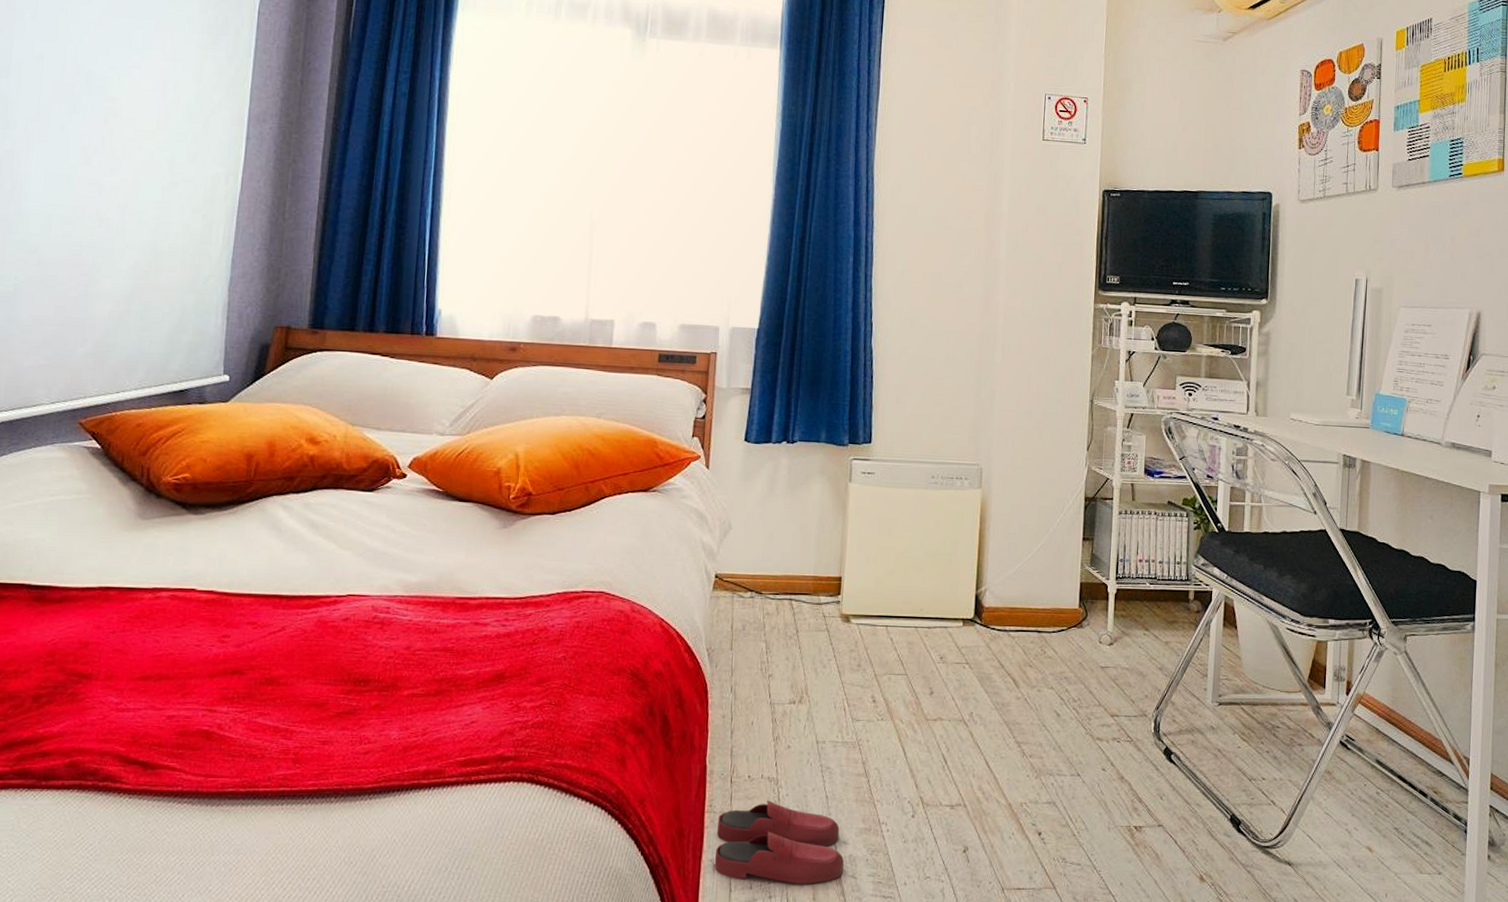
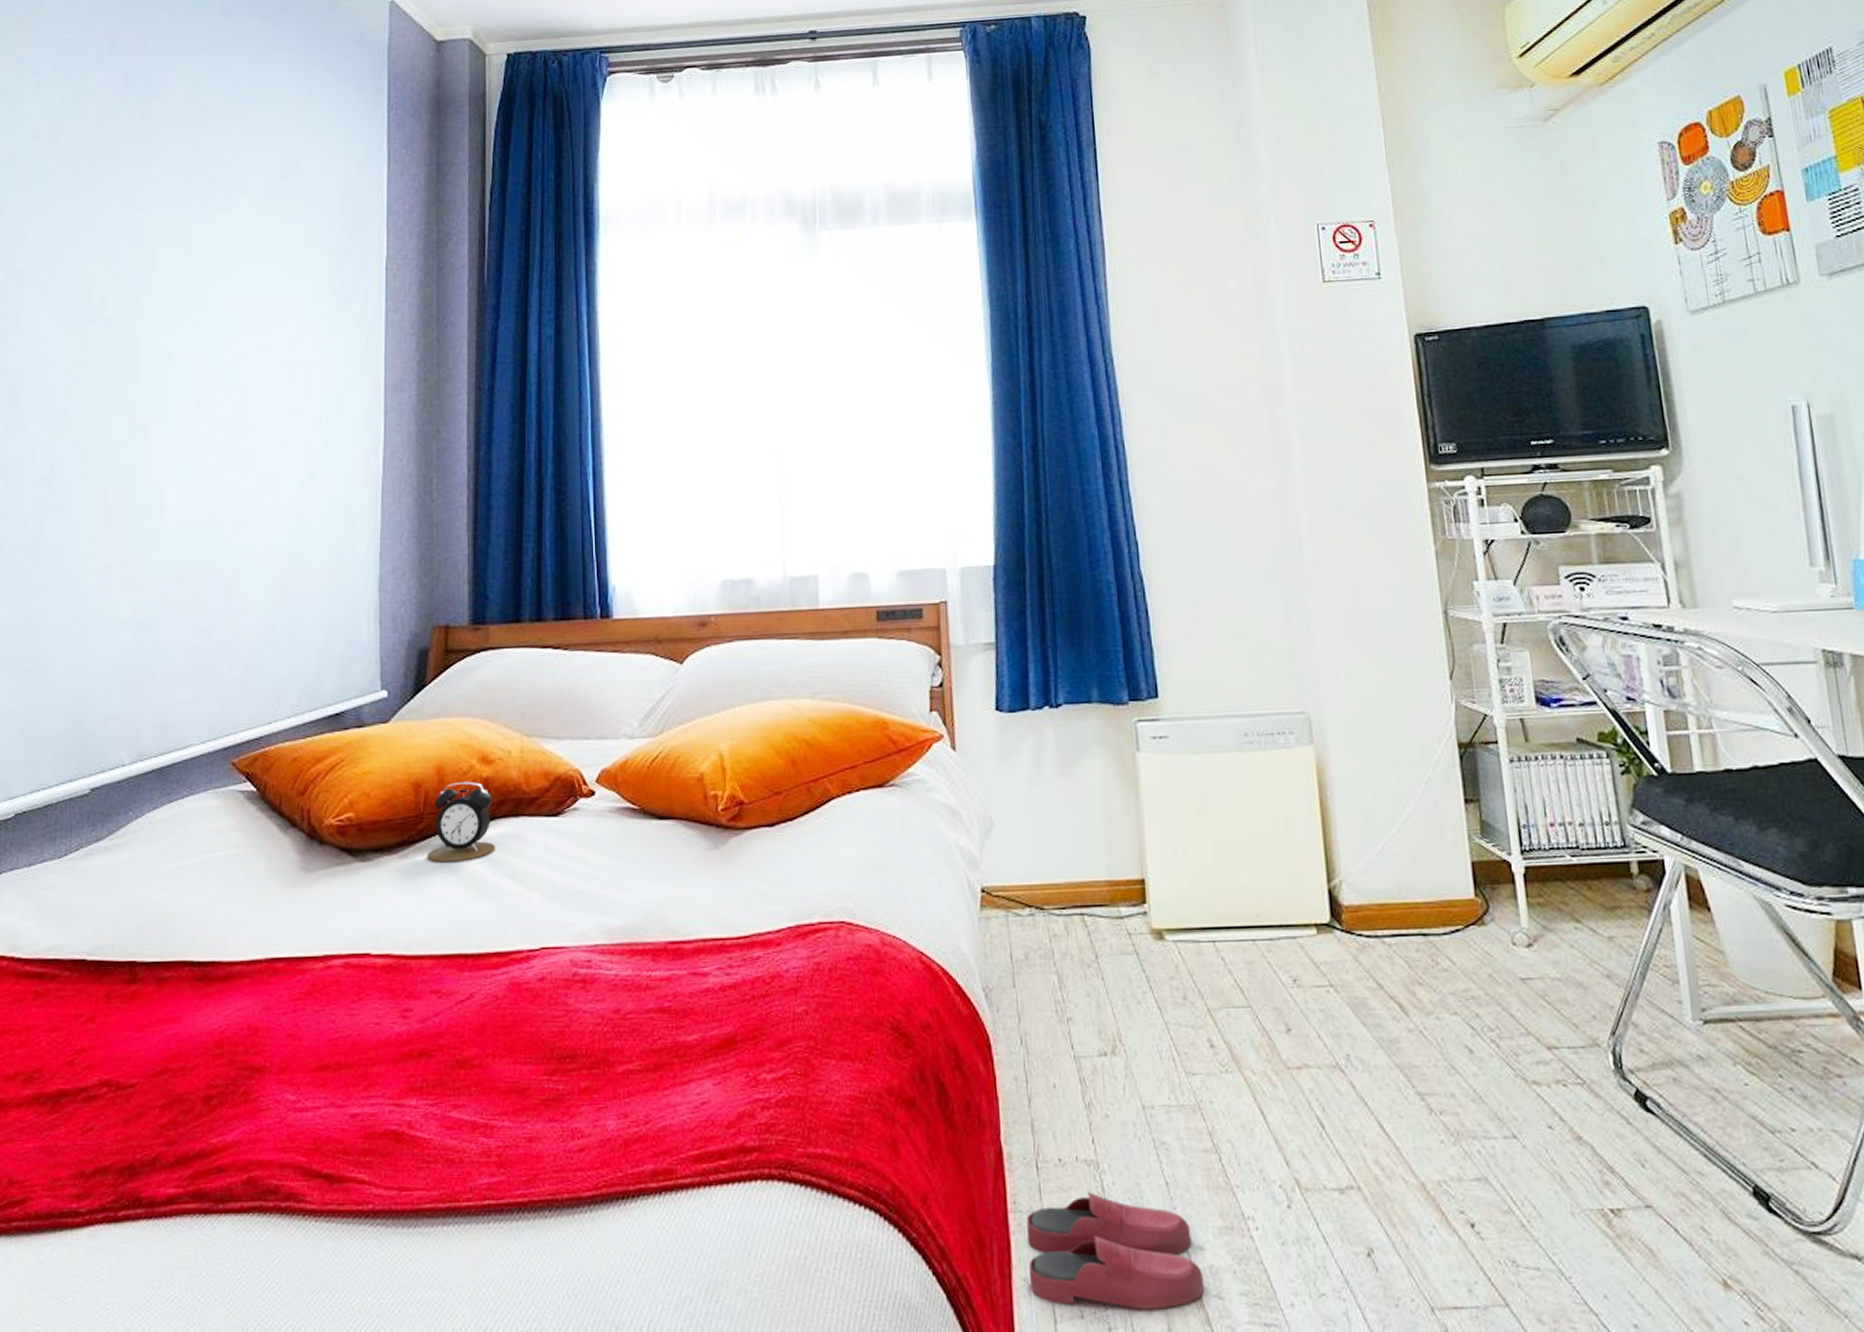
alarm clock: none [254,456,316,521] -> present [427,781,496,863]

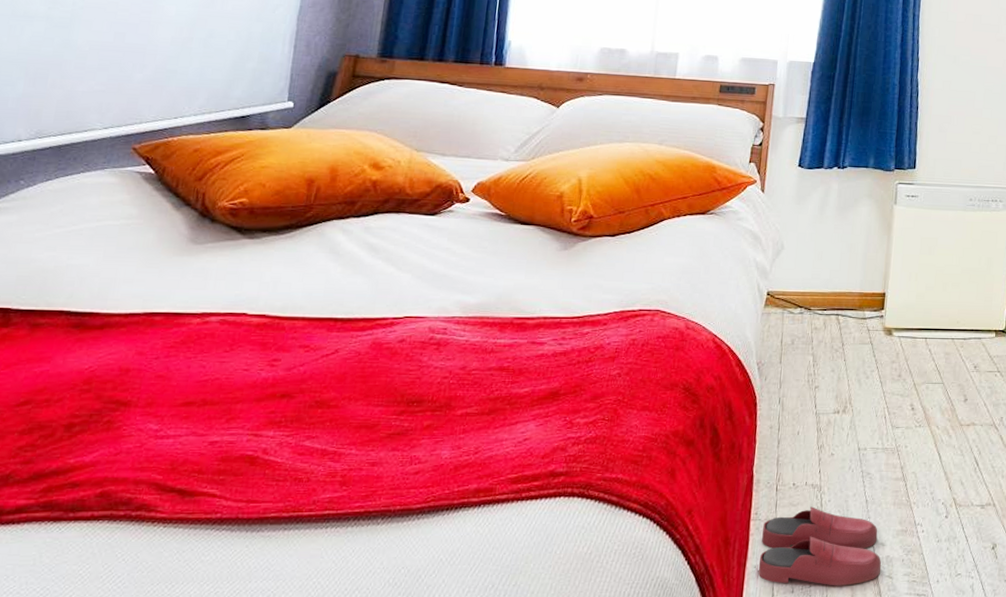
alarm clock: present [427,781,496,863] -> none [312,181,378,245]

